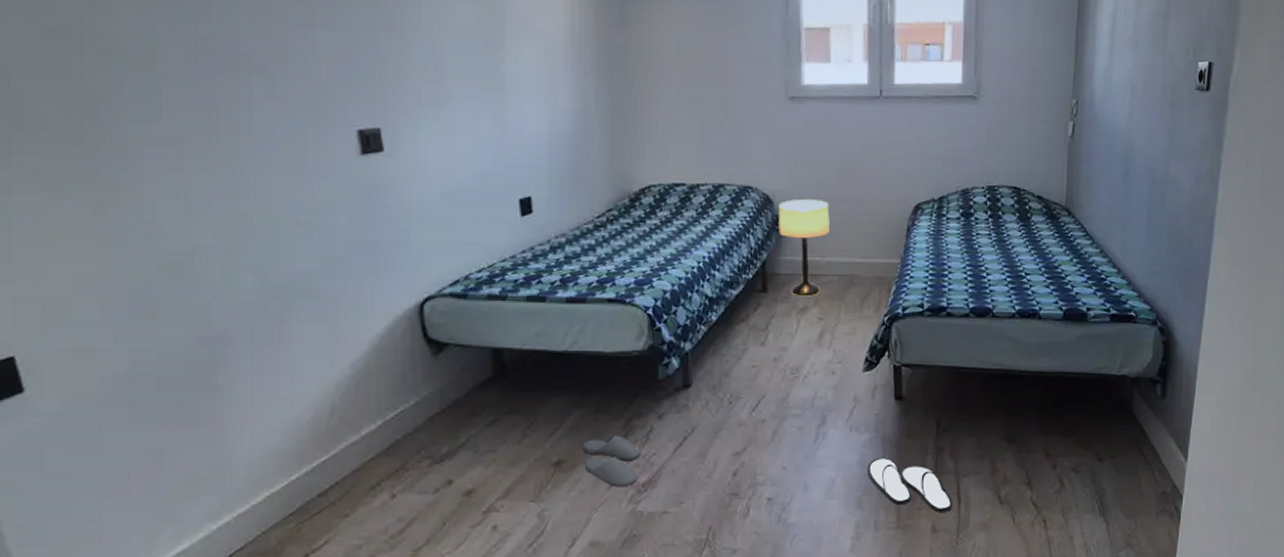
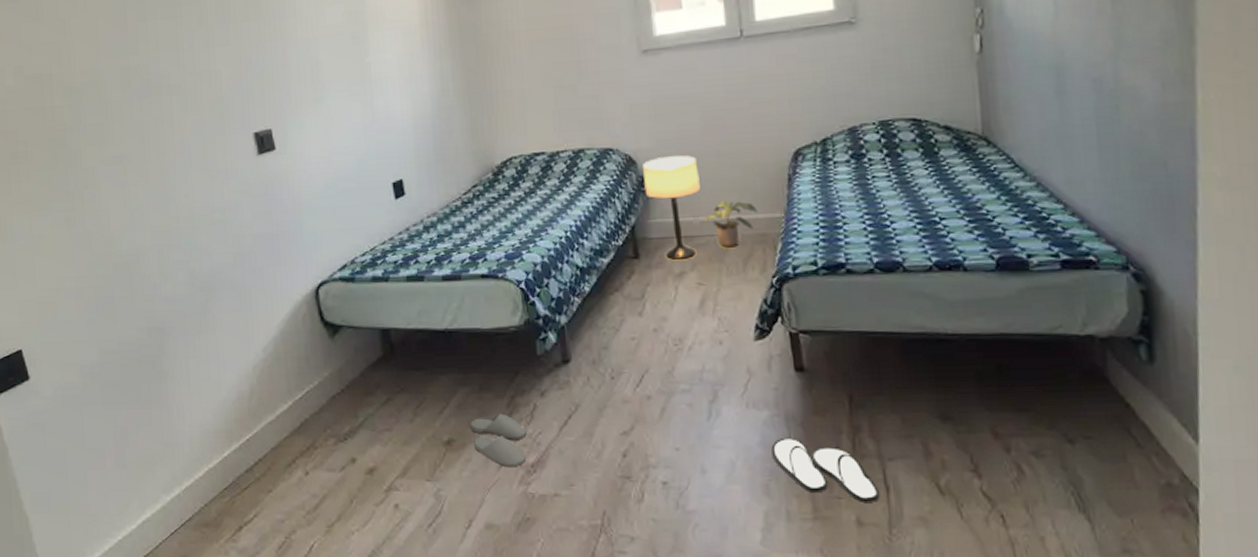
potted plant: none [830,244,879,287] -> present [704,200,758,248]

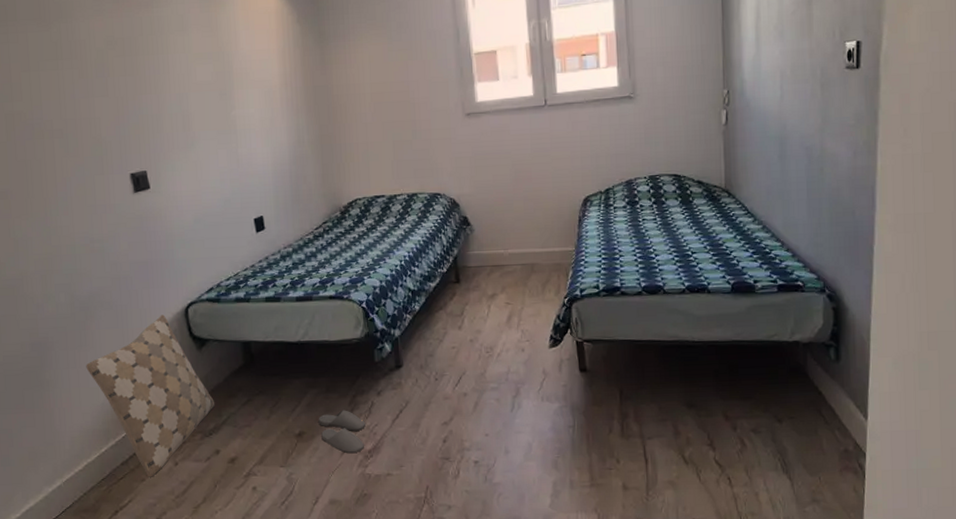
pillow: none [206,296,351,488] -> present [86,315,215,477]
table lamp: present [643,155,701,260] -> none [464,199,511,284]
potted plant: present [704,200,758,248] -> none [512,237,555,275]
slippers: present [771,437,881,502] -> none [560,423,641,472]

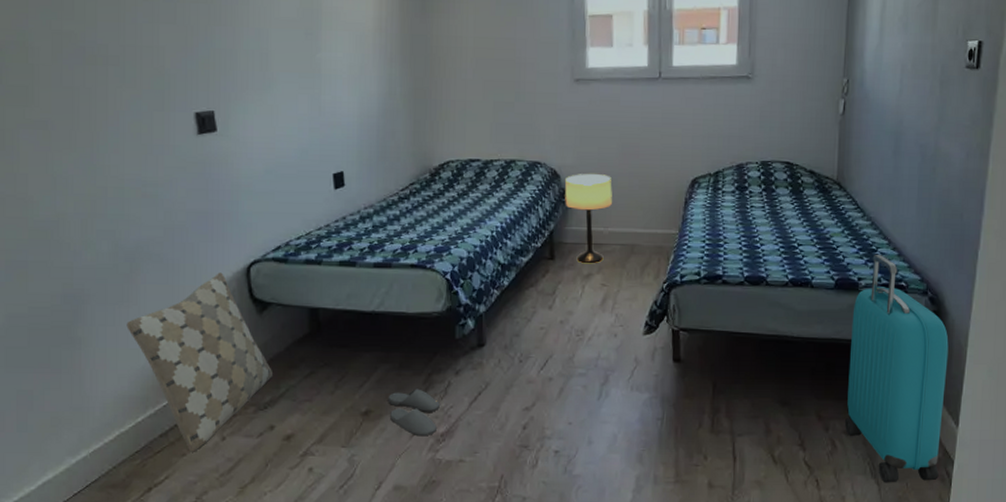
table lamp: none [464,199,511,284] -> present [565,173,613,263]
suitcase: none [751,256,852,478] -> present [844,254,949,483]

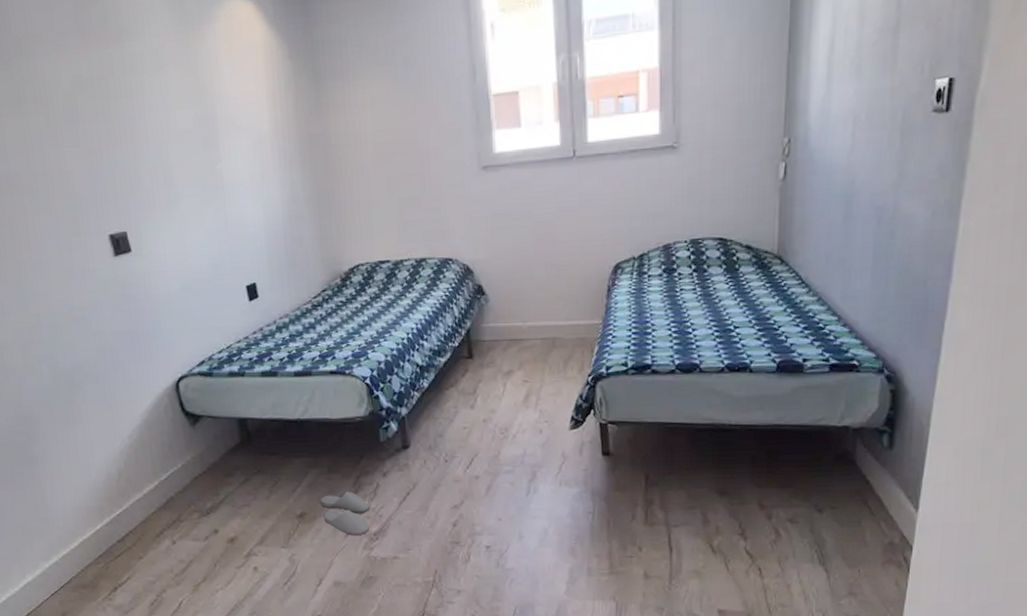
pillow: present [126,272,274,452] -> none [75,389,212,555]
table lamp: present [565,173,613,263] -> none [479,266,531,360]
suitcase: present [844,254,949,483] -> none [789,331,908,570]

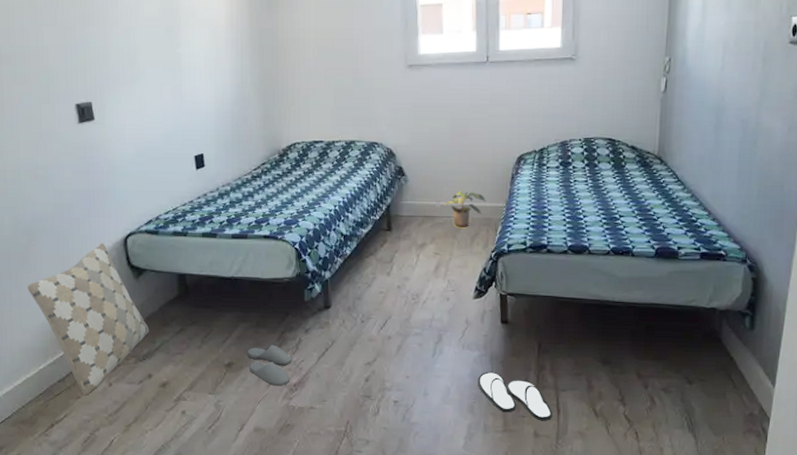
pillow: none [75,389,212,555] -> present [27,243,150,395]
potted plant: none [531,308,580,350] -> present [444,190,486,227]
slippers: none [578,509,665,560] -> present [478,371,553,420]

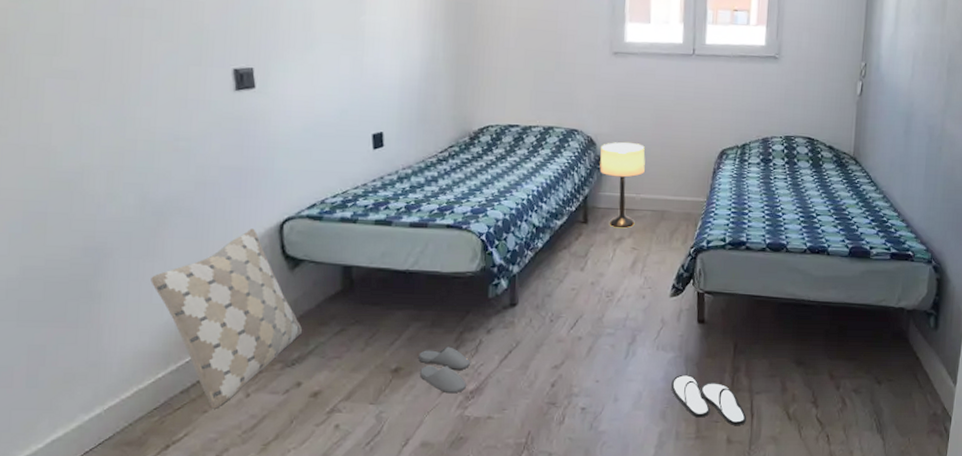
table lamp: none [400,152,445,234] -> present [599,142,646,227]
potted plant: present [444,190,486,227] -> none [644,183,687,222]

